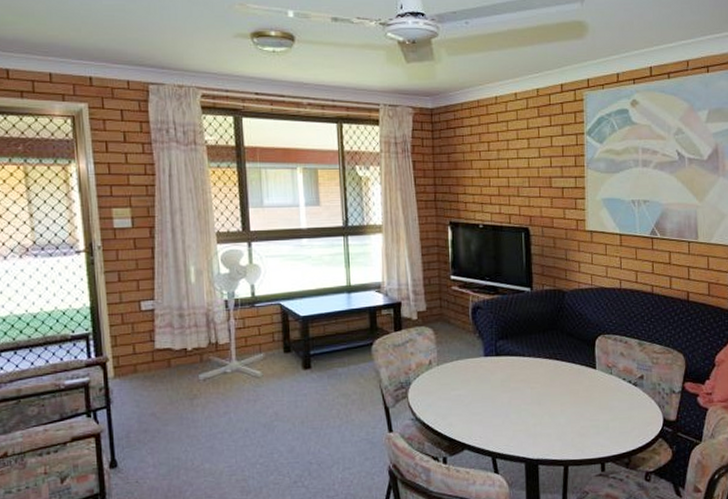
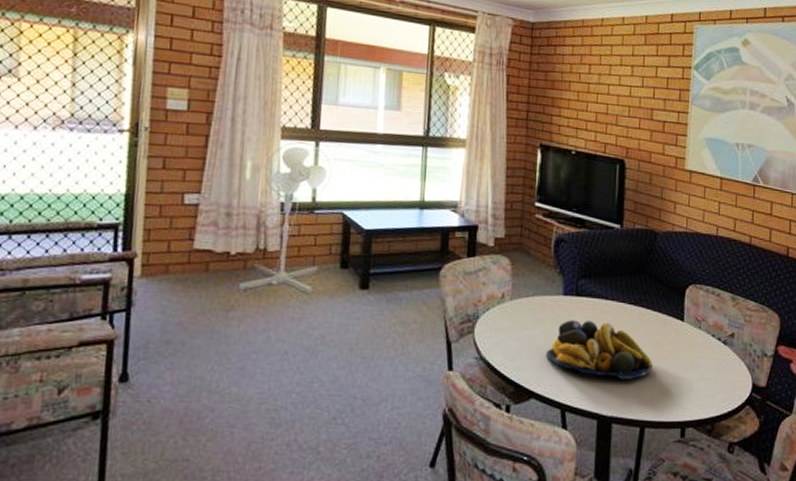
fruit bowl: none [473,376,571,425] -> present [545,320,653,379]

